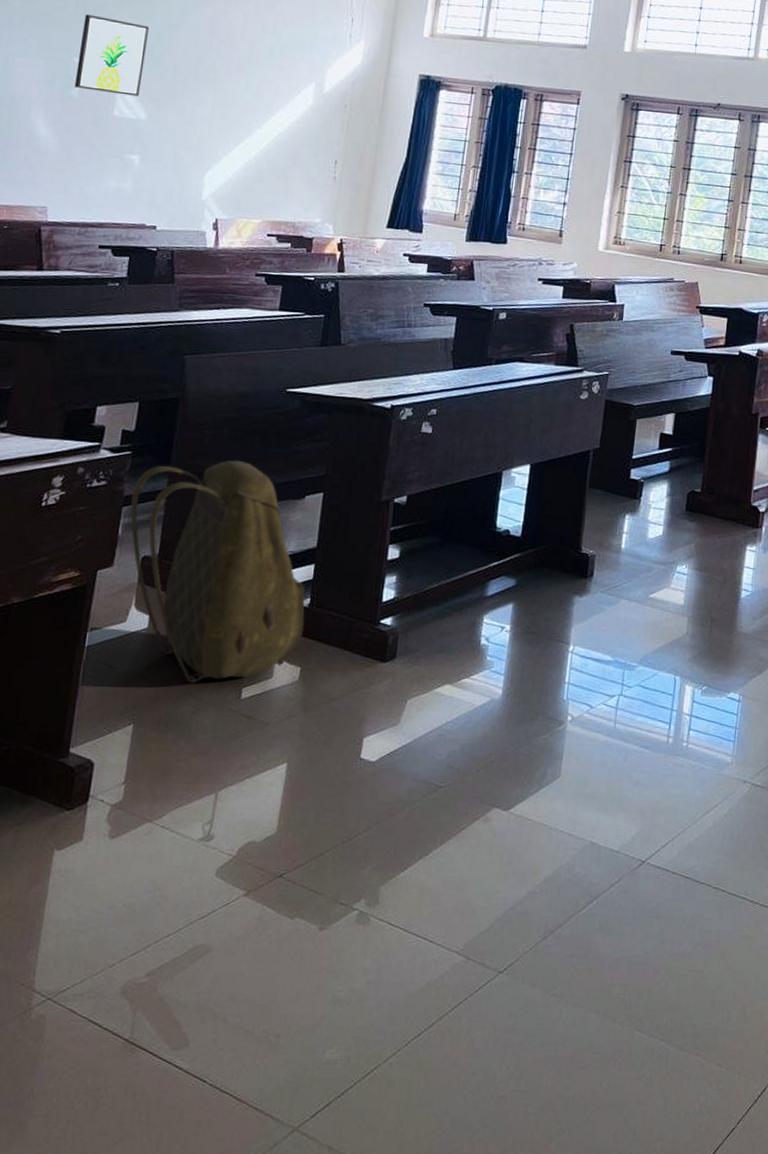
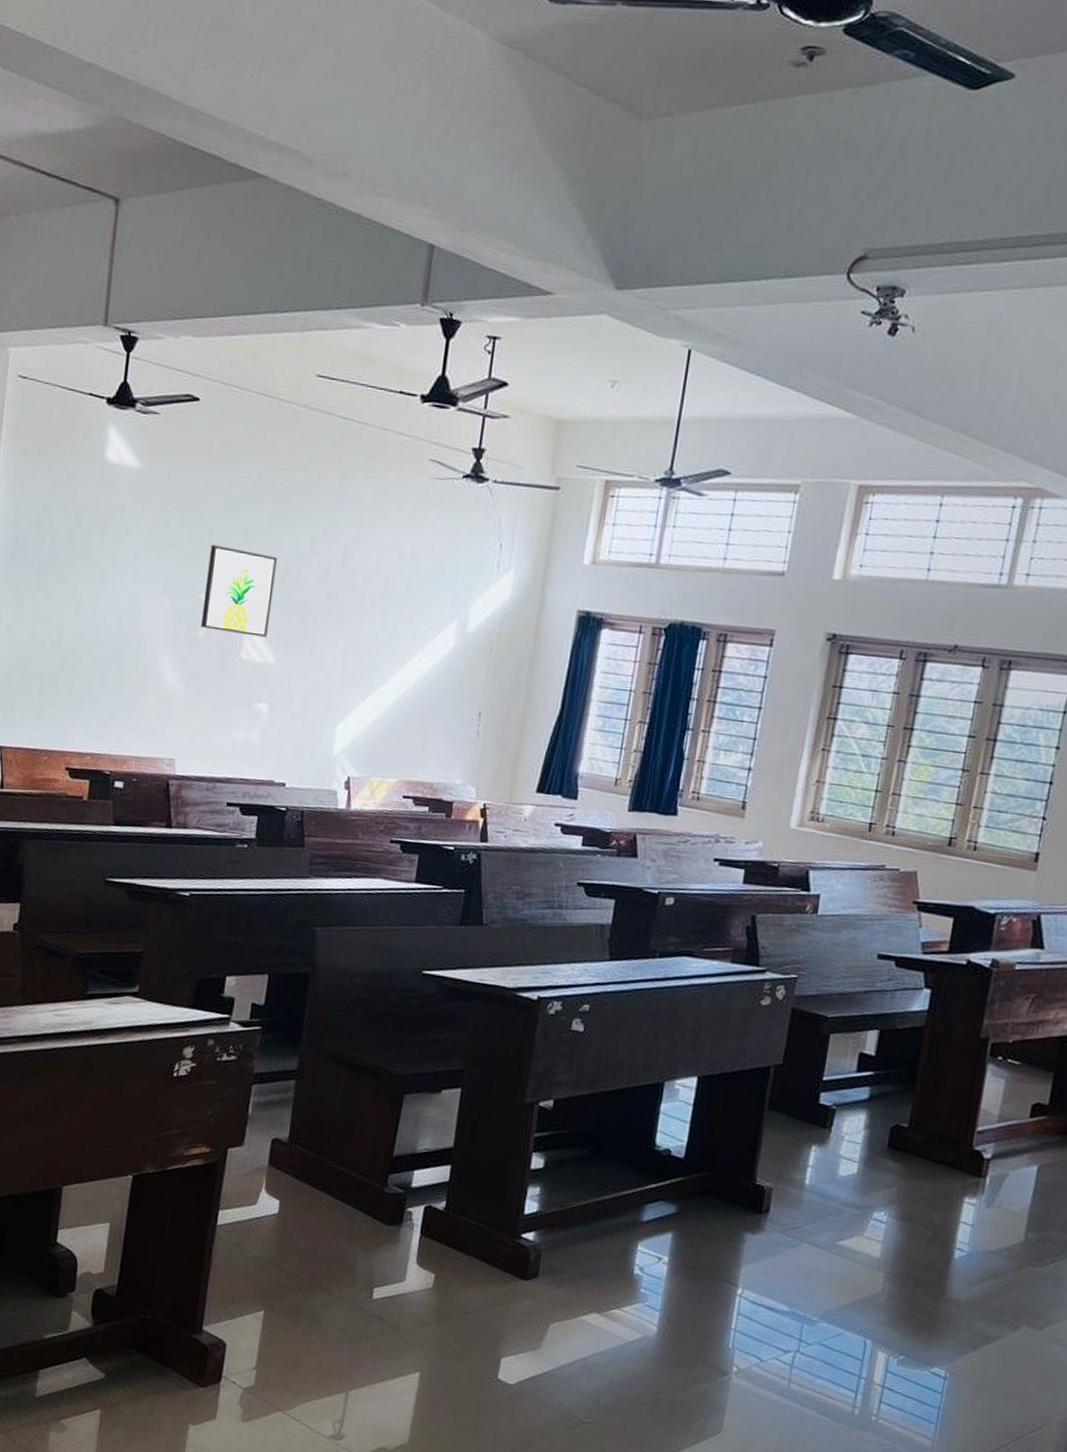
backpack: present [130,460,306,684] -> none [260,1044,442,1279]

